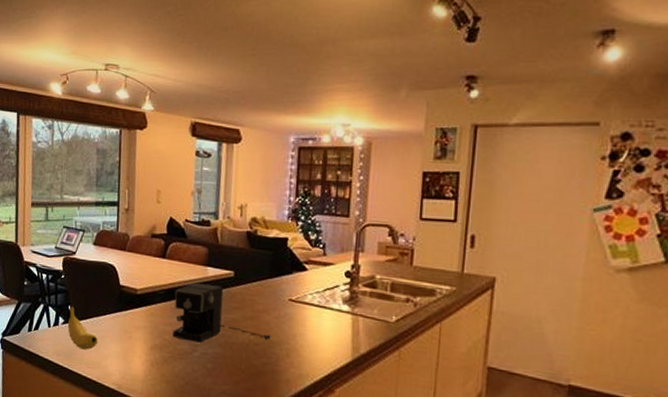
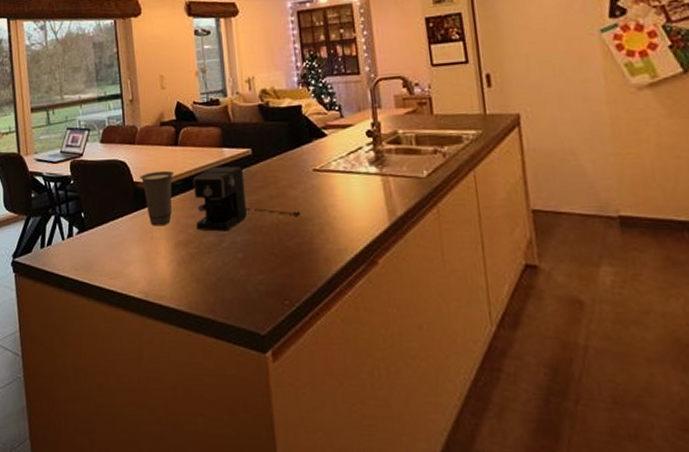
fruit: present [67,305,98,350] -> none [82,212,117,259]
cup: none [126,278,159,329] -> present [140,170,175,226]

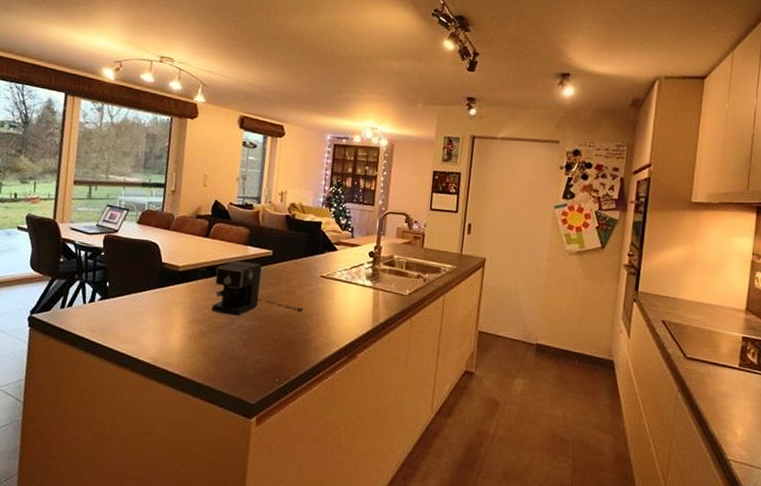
cup: present [140,170,175,226] -> none [168,256,201,304]

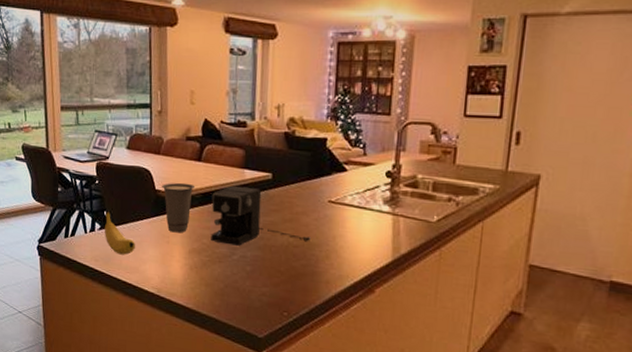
fruit: none [104,282,136,326] -> present [104,211,135,255]
cup: none [168,256,201,304] -> present [162,182,196,233]

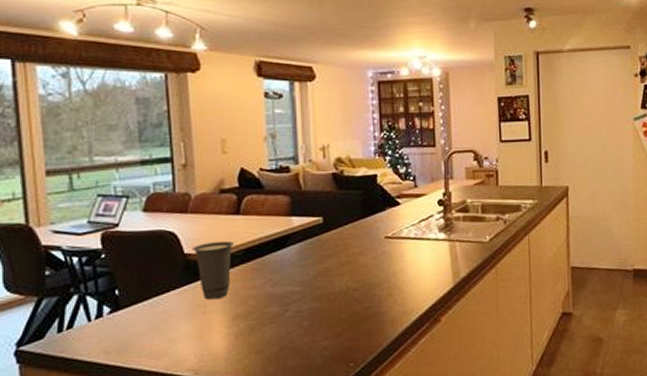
fruit: present [104,211,135,255] -> none [116,288,161,340]
coffee maker: present [211,185,311,246] -> none [255,235,371,302]

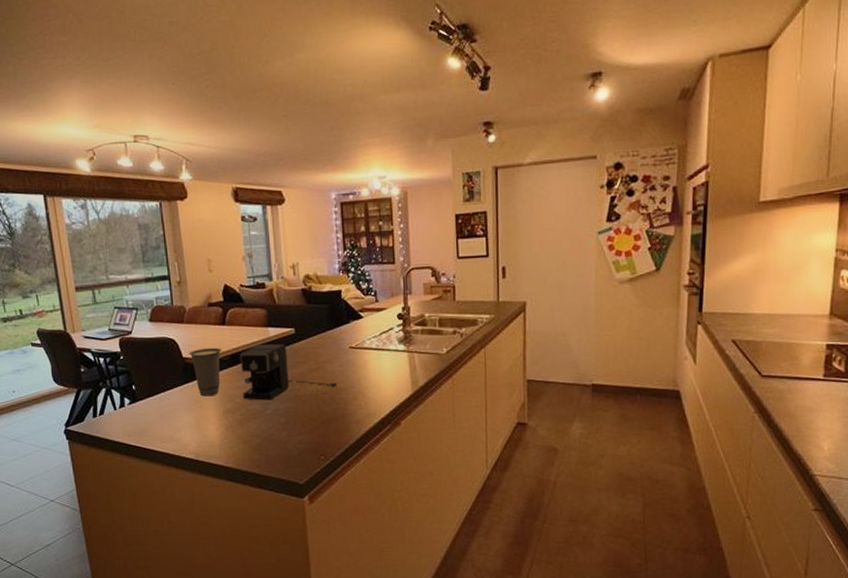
coffee maker: none [255,235,371,302] -> present [239,343,337,401]

